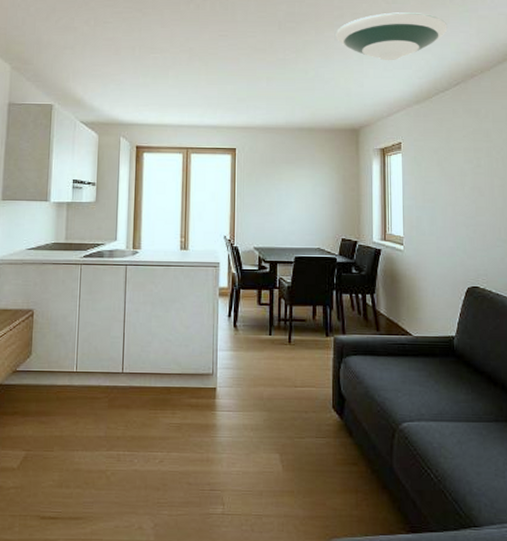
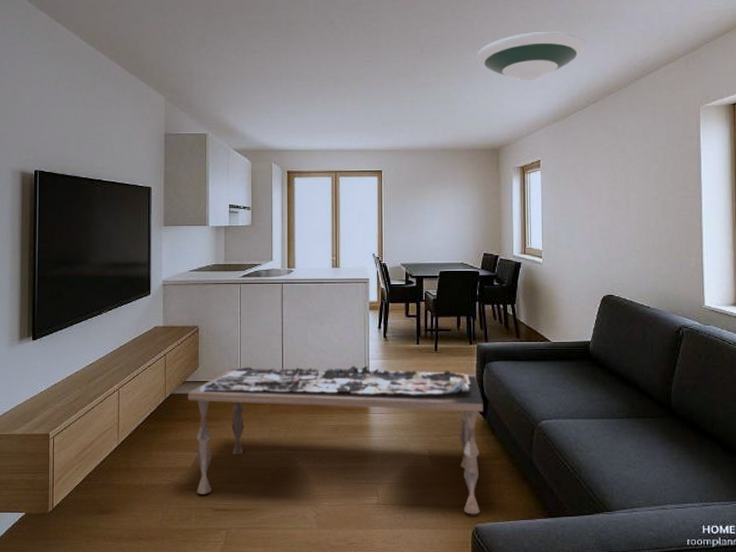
coffee table: none [17,355,340,529] -> present [187,365,483,515]

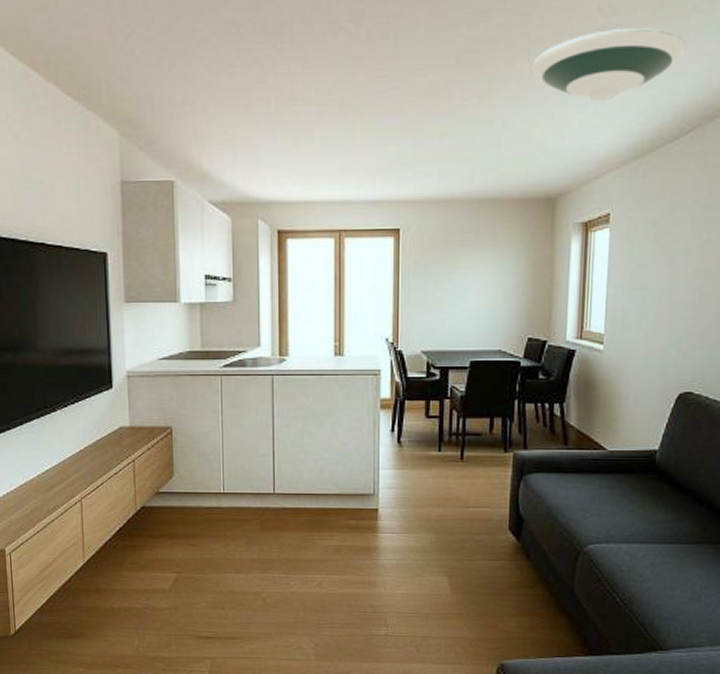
coffee table: present [187,365,483,515] -> none [161,476,518,650]

